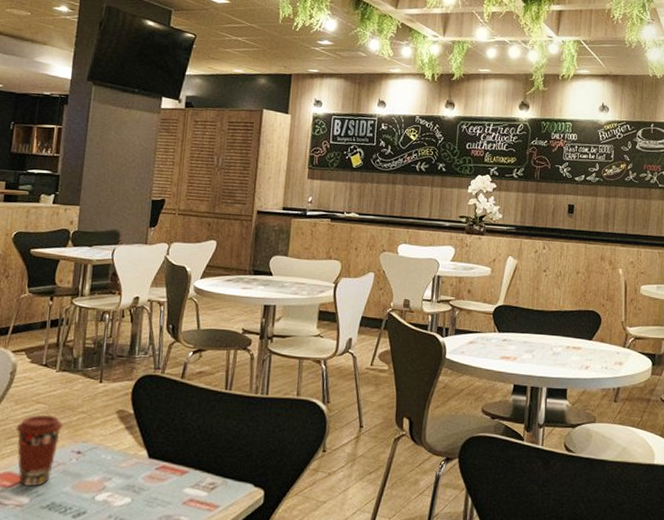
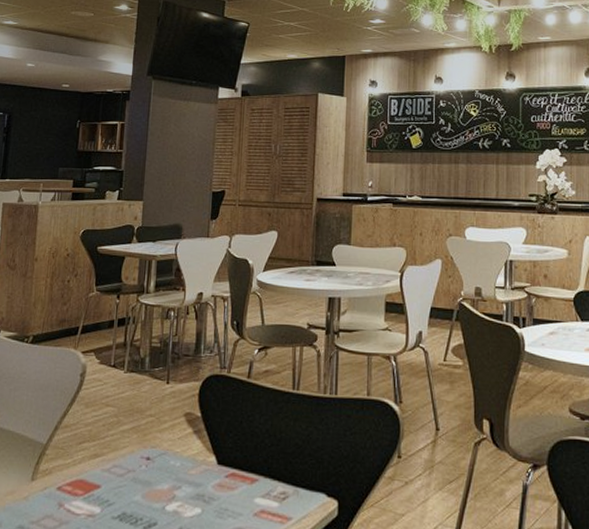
coffee cup: present [16,414,64,486] -> none [86,418,132,495]

